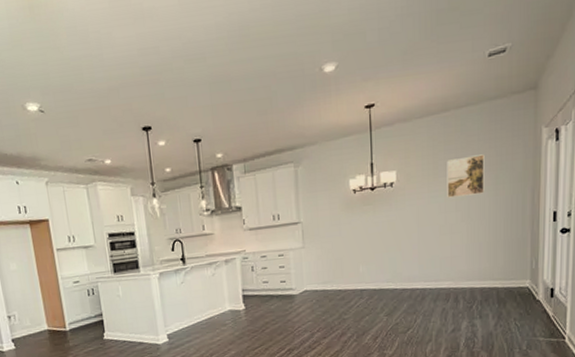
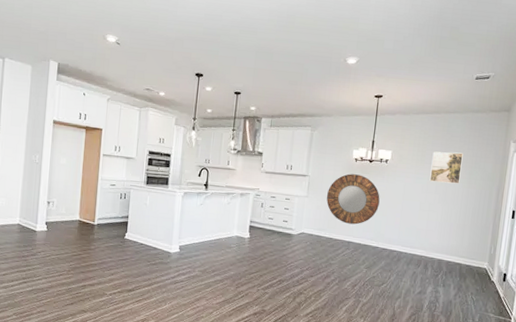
home mirror: none [326,208,391,270] -> present [326,174,380,225]

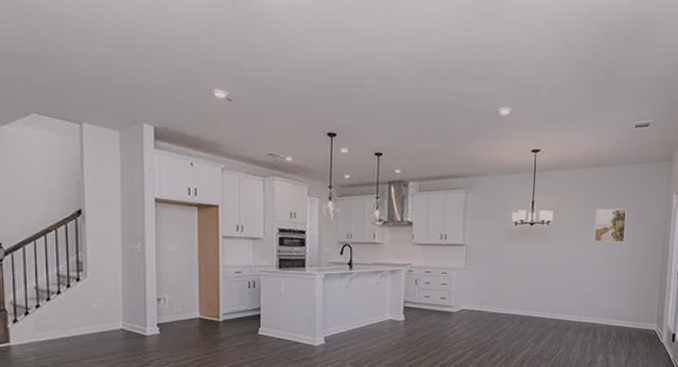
home mirror: present [326,174,380,225] -> none [487,239,544,295]

